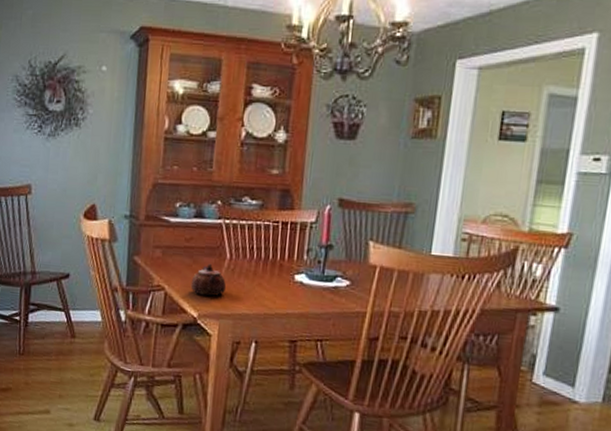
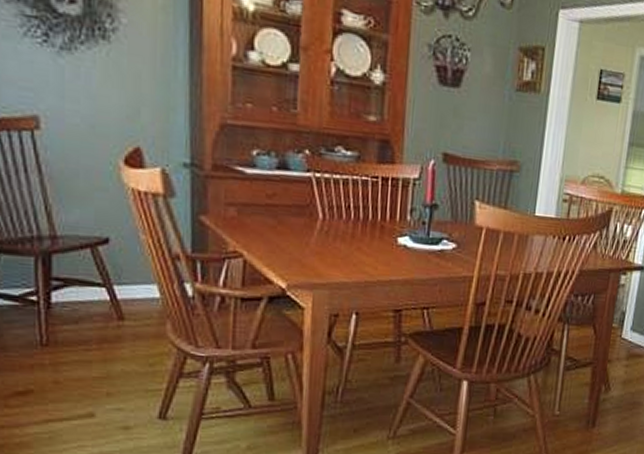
teapot: present [190,263,226,297] -> none [276,224,319,264]

